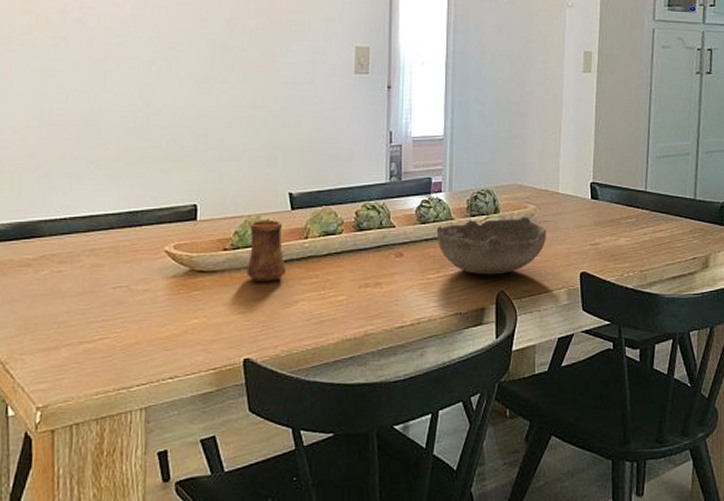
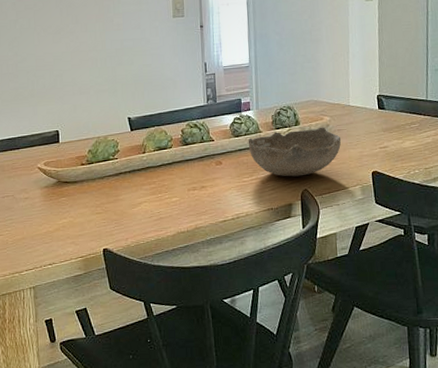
cup: present [246,220,287,283] -> none [99,140,131,189]

